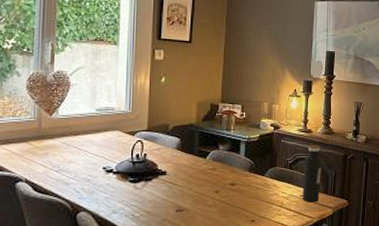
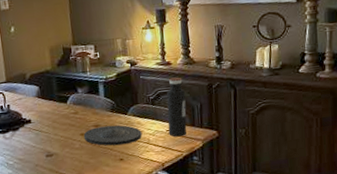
plate: none [218,185,276,206] -> present [83,125,142,146]

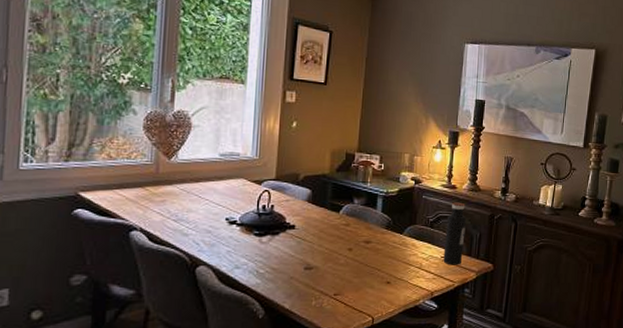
plate: present [83,125,142,146] -> none [351,243,415,267]

